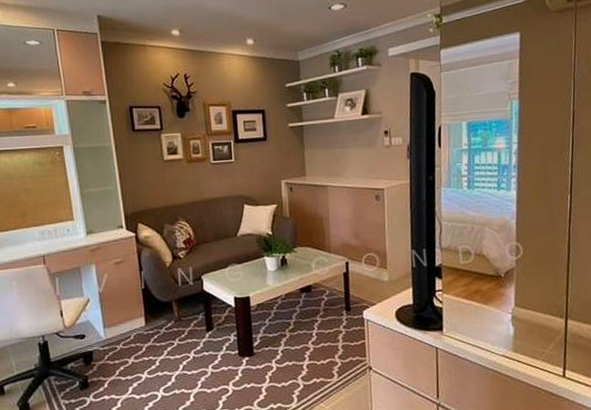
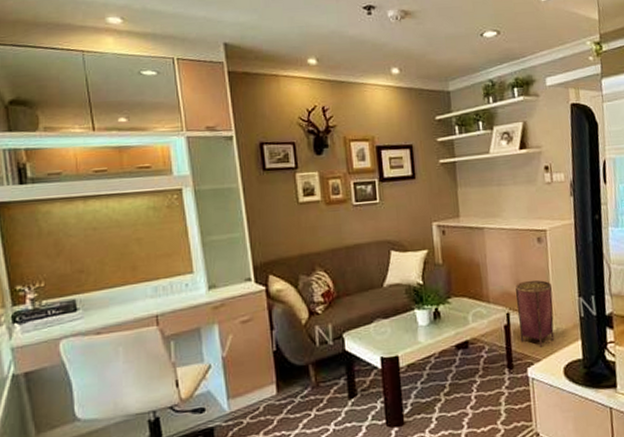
woven basket: none [354,233,389,293] -> present [515,280,555,347]

